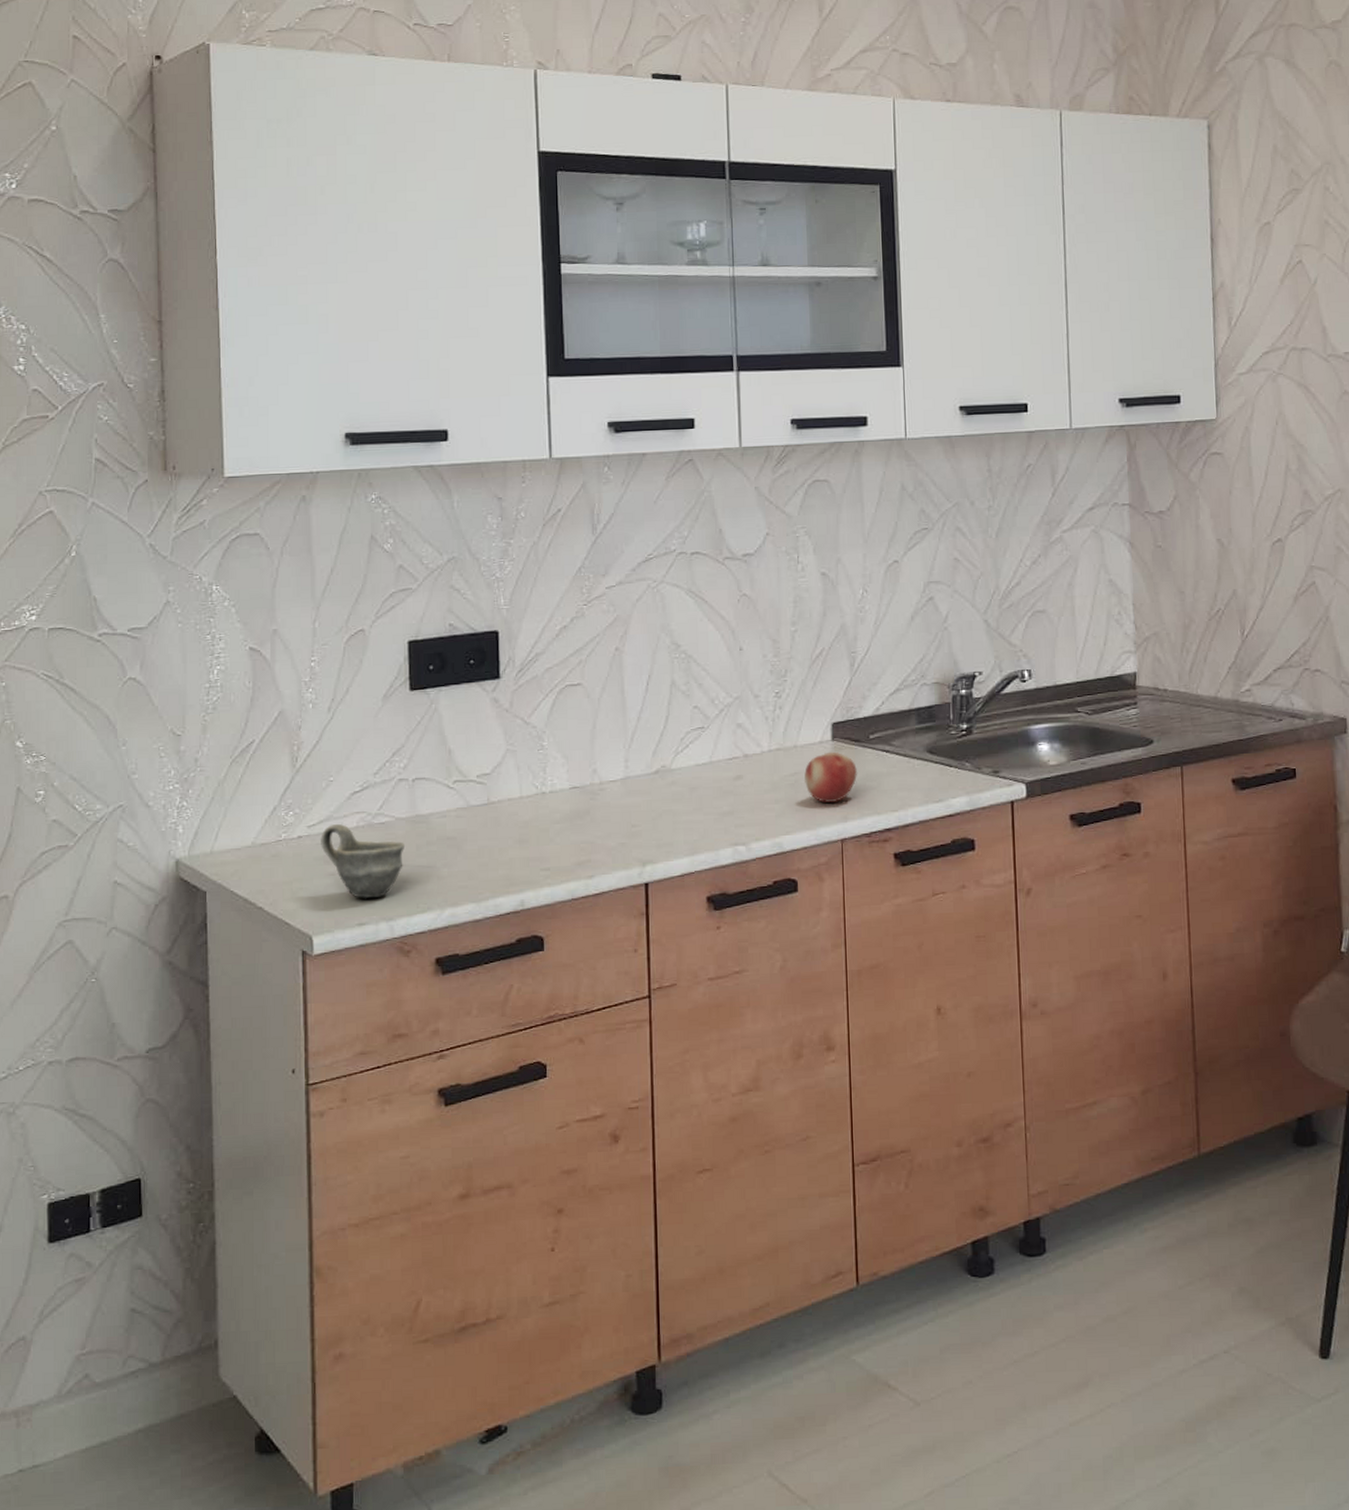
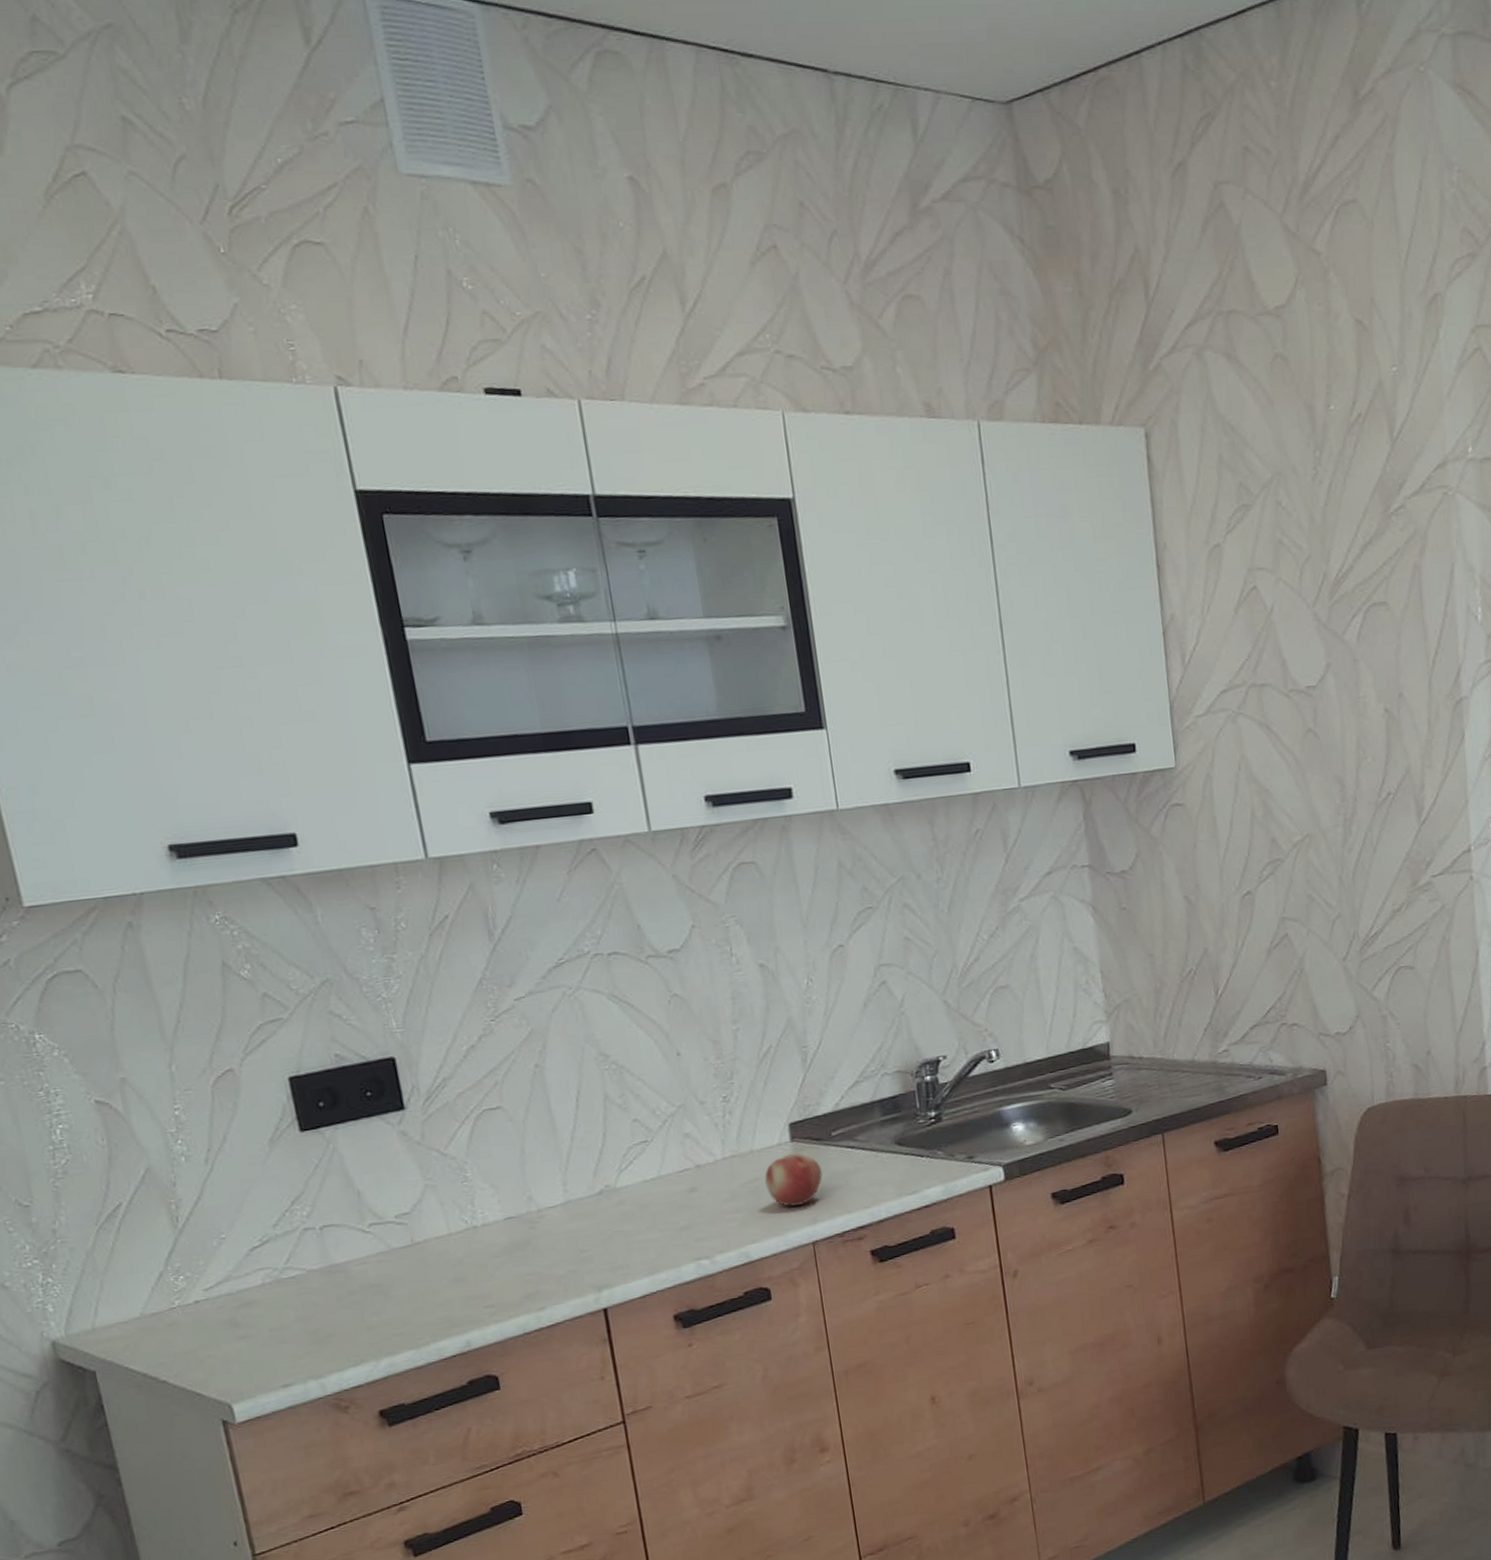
cup: present [321,823,406,898] -> none [221,1283,325,1359]

